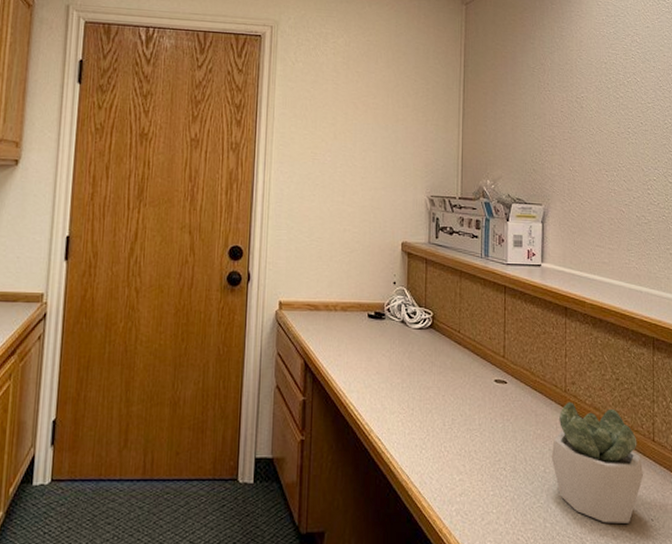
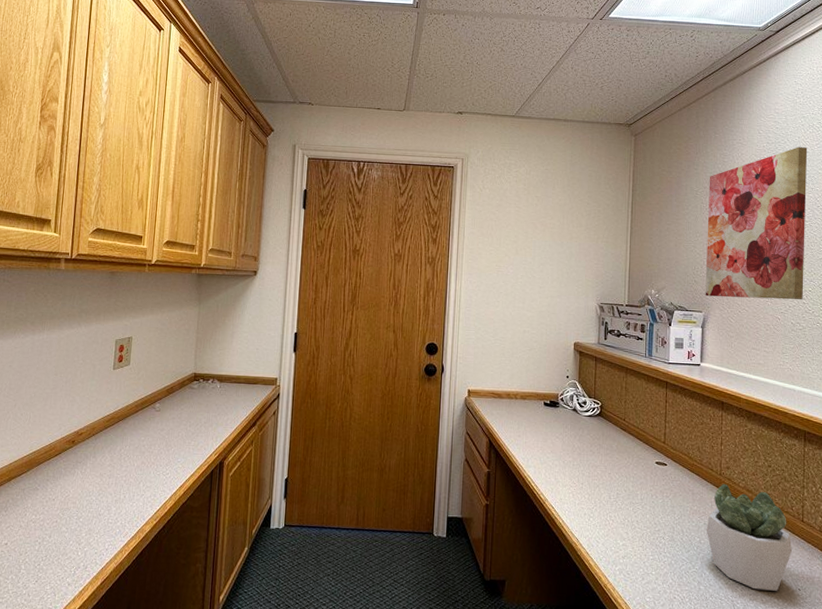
wall art: none [544,21,648,191] -> present [705,147,808,300]

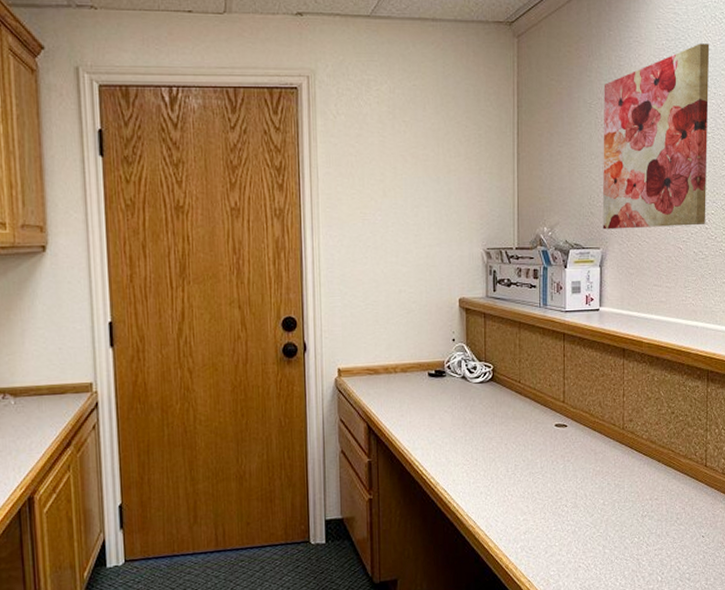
succulent plant: present [706,484,793,591] -> none [610,438,696,544]

